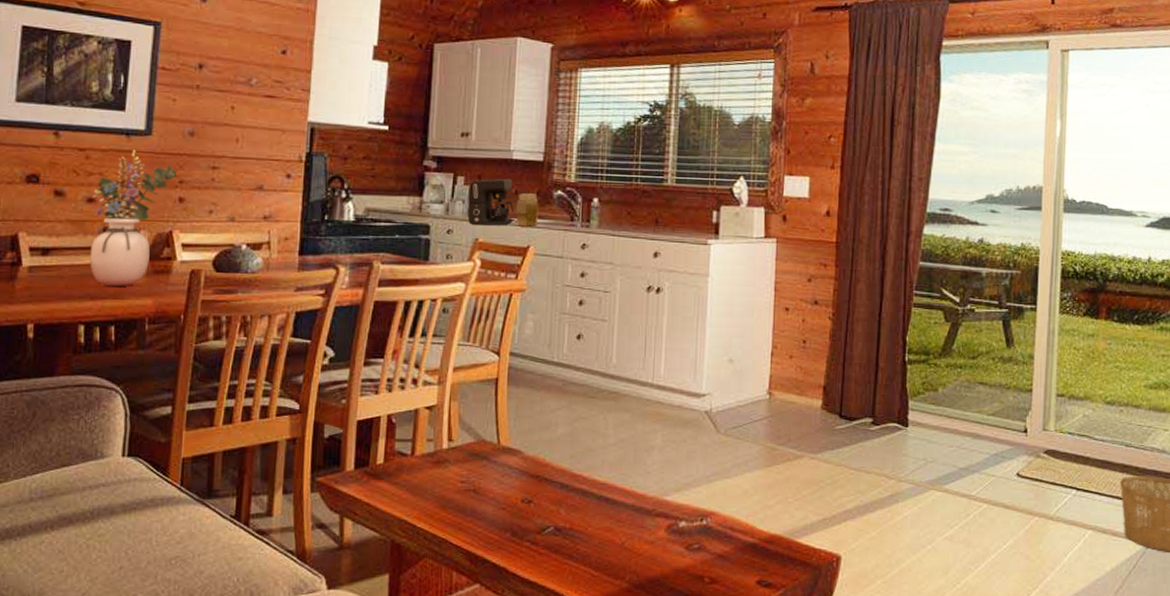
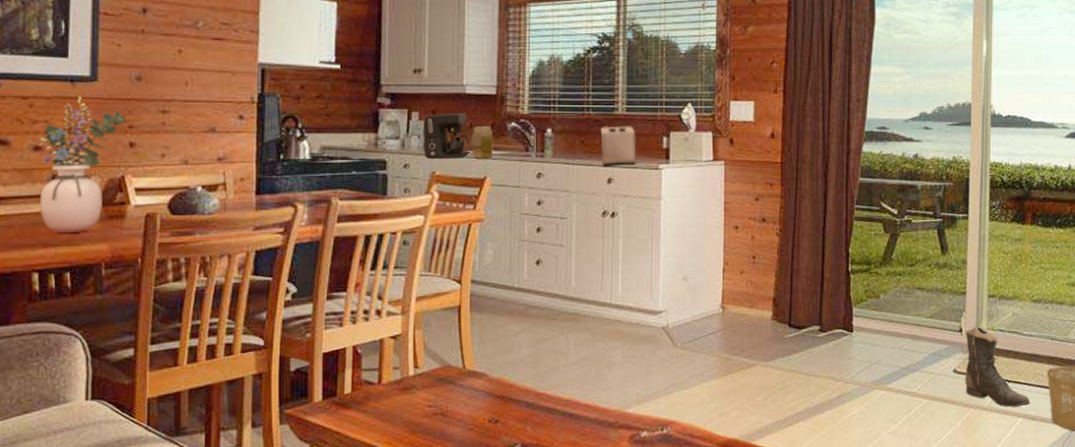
toaster: none [647,197,686,240] -> present [600,126,637,166]
boot: none [1029,428,1101,518] -> present [965,327,1030,407]

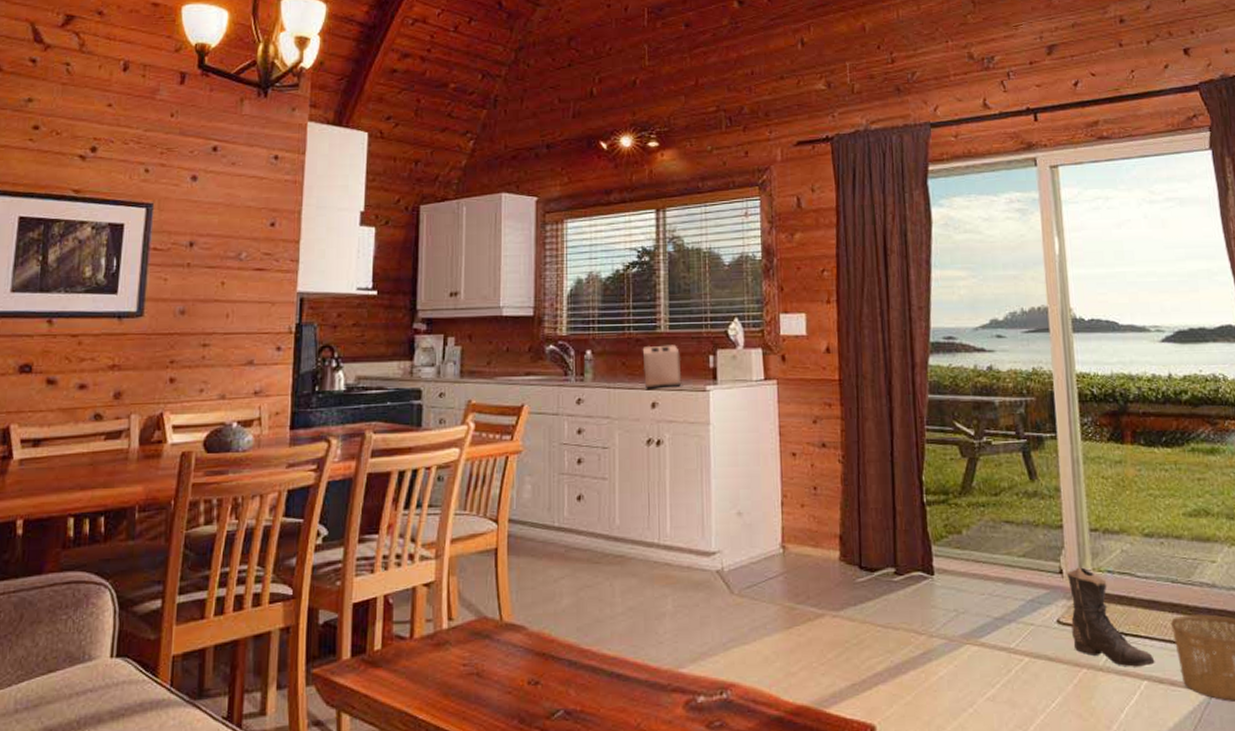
bouquet: present [39,96,125,233] -> none [79,332,167,474]
coffee maker: present [424,112,469,160] -> none [459,336,506,388]
jar: present [472,125,494,159] -> none [508,349,532,385]

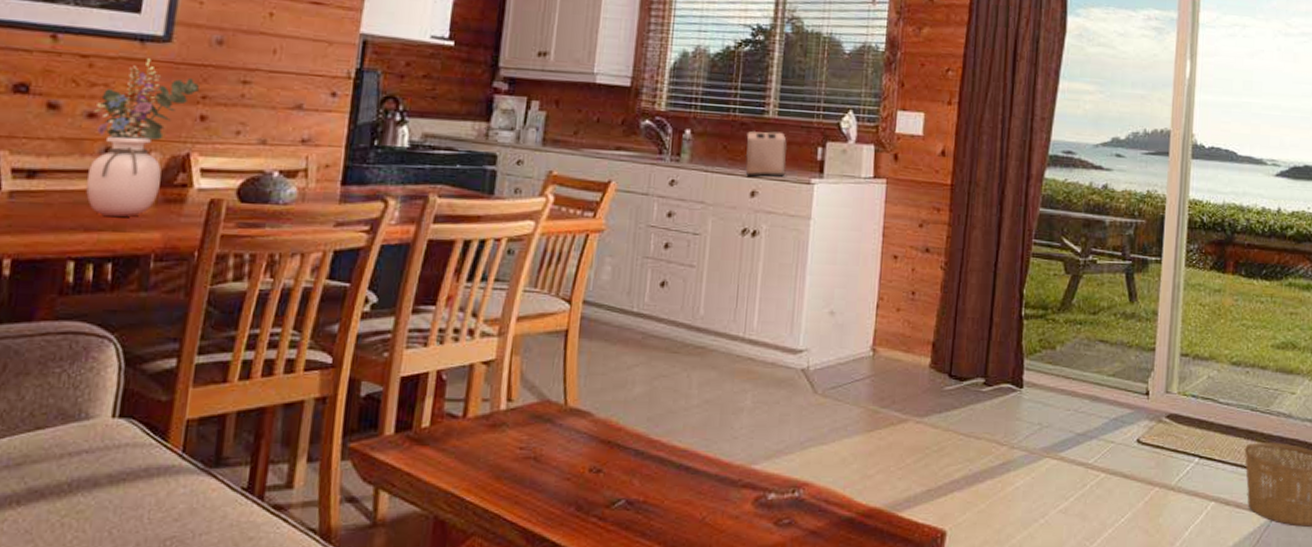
bouquet: none [79,332,167,474] -> present [85,58,199,217]
boot: present [1066,567,1155,667] -> none [1149,390,1225,488]

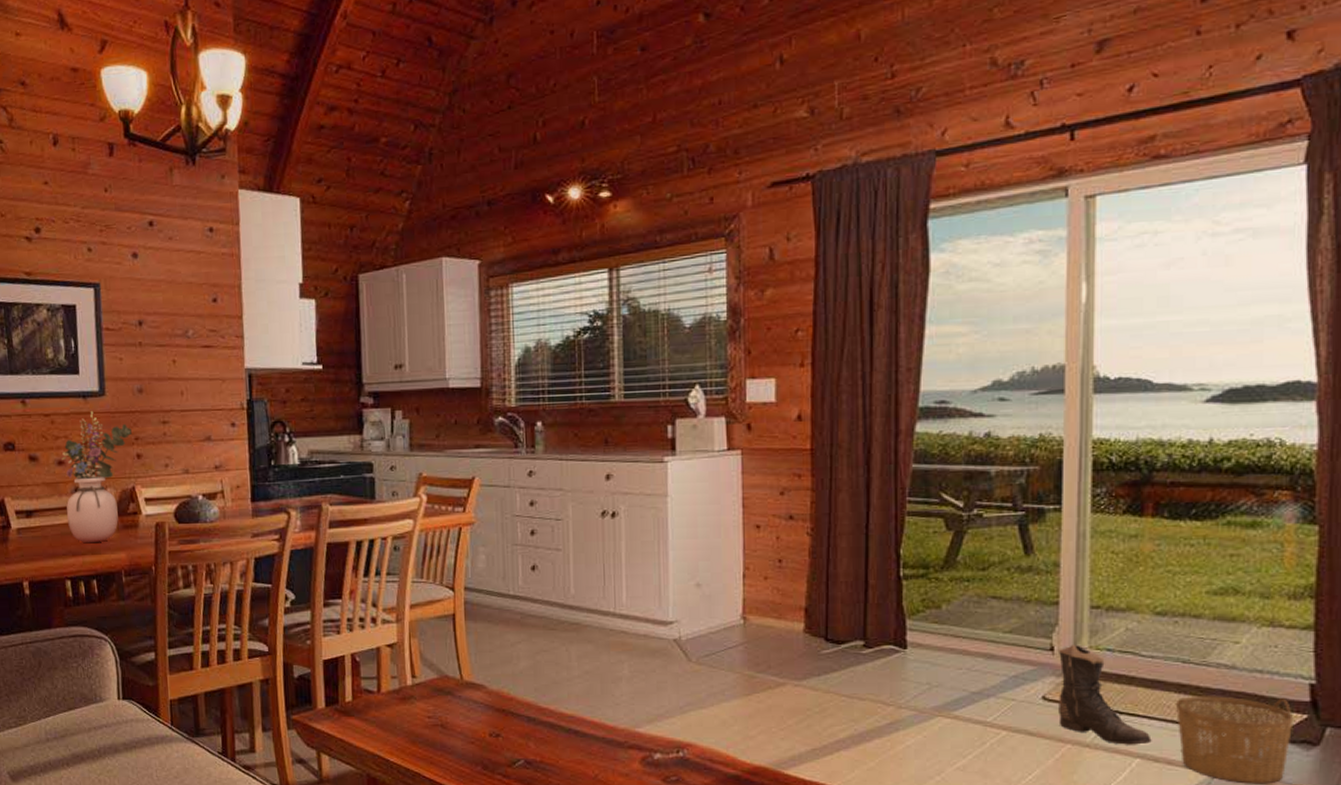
toaster: present [745,130,788,178] -> none [595,414,638,461]
boot: none [1149,390,1225,488] -> present [1057,645,1152,745]

